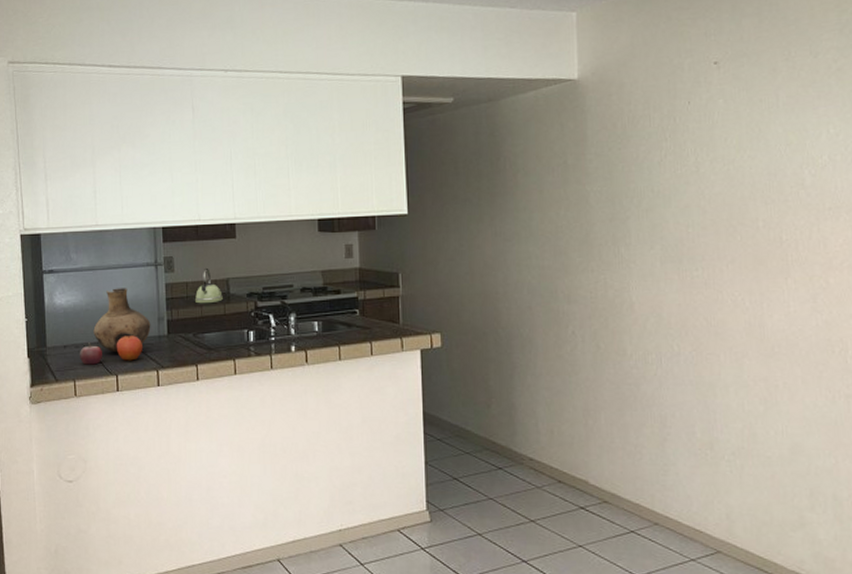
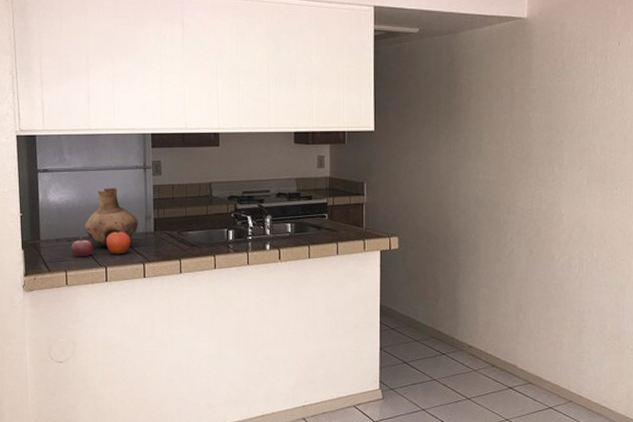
kettle: present [194,267,224,304] -> none [179,172,207,205]

